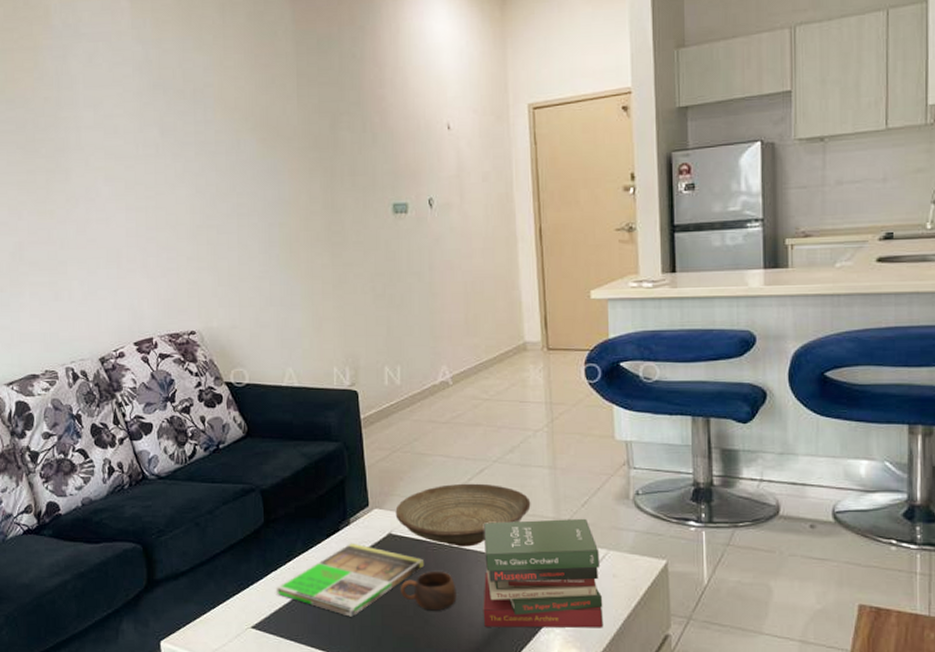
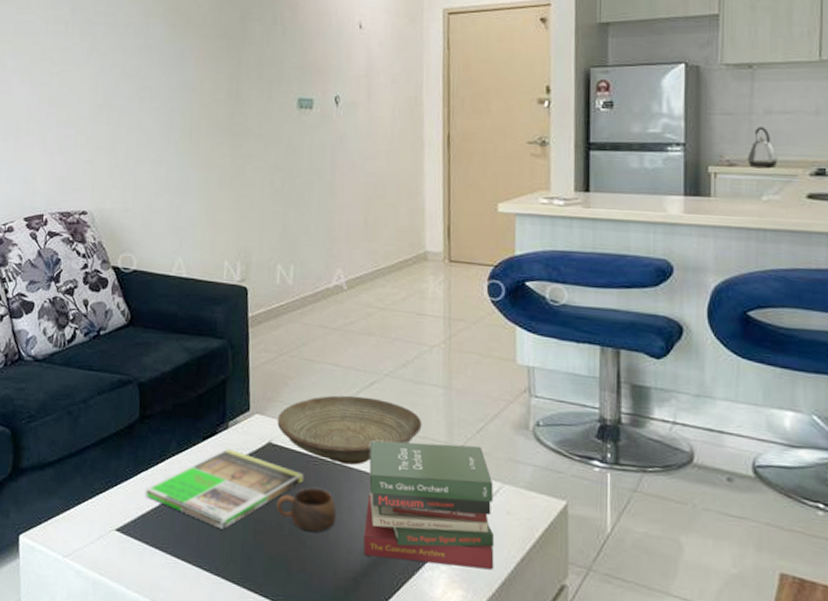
kettle: none [821,197,850,237] -> present [747,126,779,169]

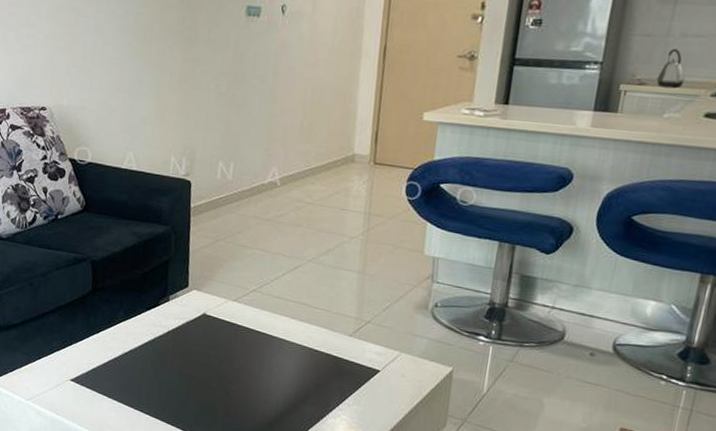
magazine: present [145,448,304,529] -> none [95,317,233,382]
decorative bowl: present [277,395,422,465] -> none [211,276,337,334]
cup: present [277,488,336,532] -> none [208,351,258,386]
books: present [363,440,495,570] -> none [278,314,393,419]

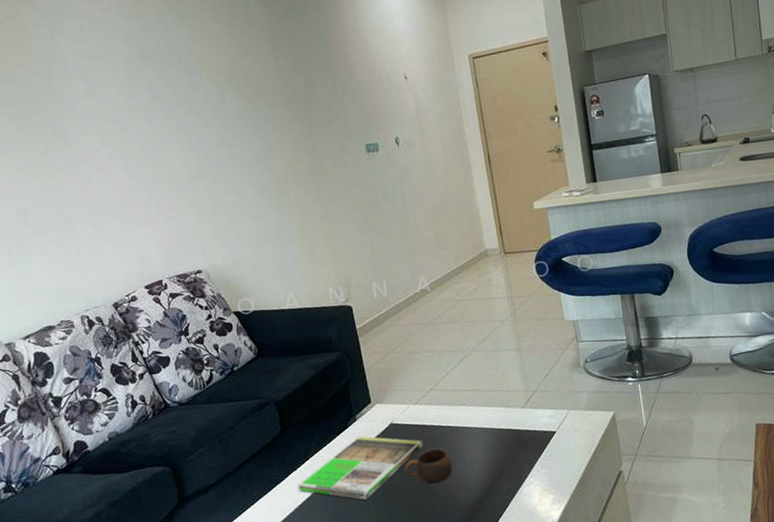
magazine: none [95,317,233,382] -> present [297,436,423,500]
cup: none [208,351,258,386] -> present [405,449,453,483]

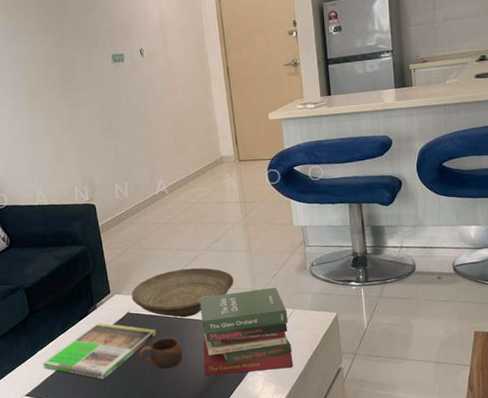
decorative bowl: none [394,370,505,426] -> present [131,267,234,318]
books: none [467,387,572,489] -> present [199,287,294,376]
kettle: present [698,113,719,145] -> none [434,31,455,62]

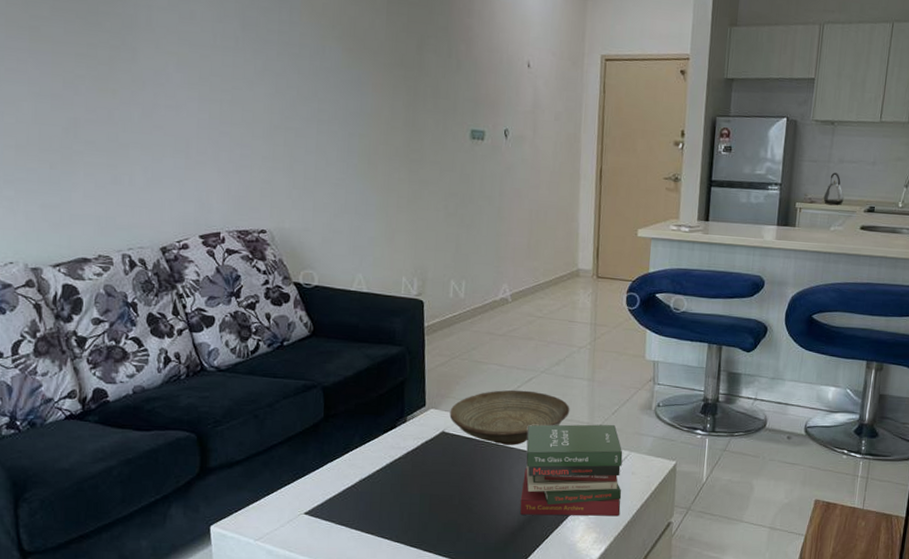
magazine: present [42,322,157,379] -> none [330,438,473,505]
cup: present [139,338,183,368] -> none [449,466,499,500]
kettle: none [434,31,455,62] -> present [823,172,845,206]

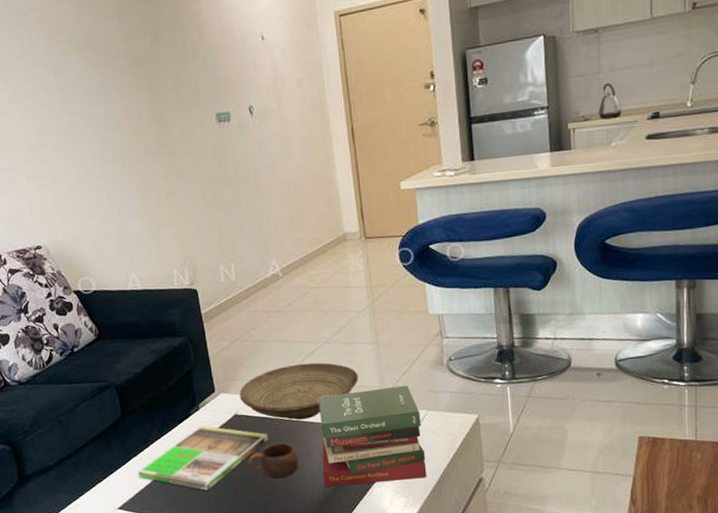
magazine: none [330,438,473,505] -> present [137,425,269,491]
cup: none [449,466,499,500] -> present [249,443,299,478]

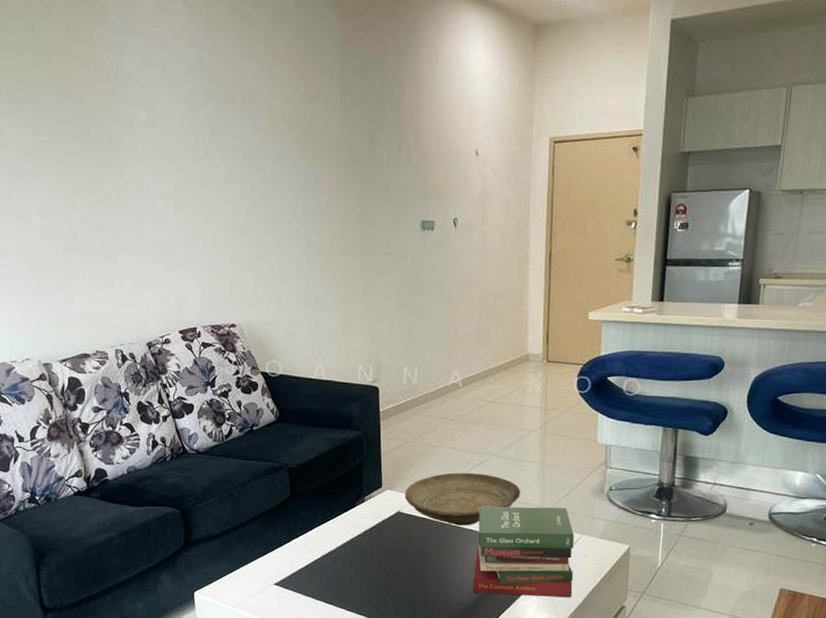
magazine: present [137,425,269,491] -> none [297,517,427,579]
cup: present [249,443,299,478] -> none [405,545,452,578]
kettle: present [598,83,623,120] -> none [790,245,815,280]

